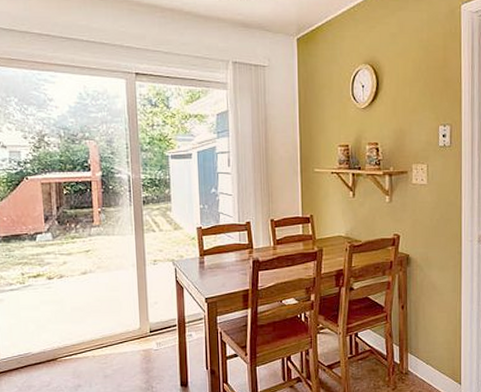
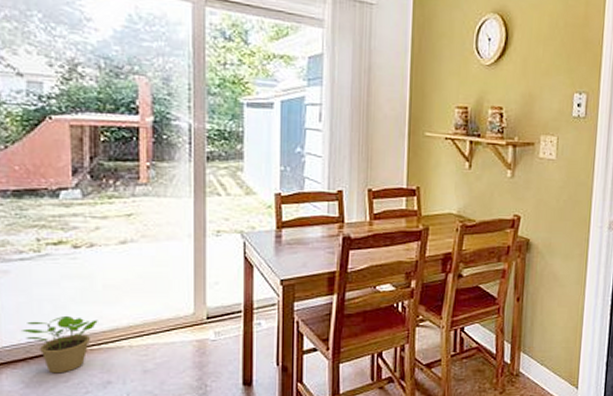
potted plant: none [14,333,69,380] -> present [22,315,98,374]

